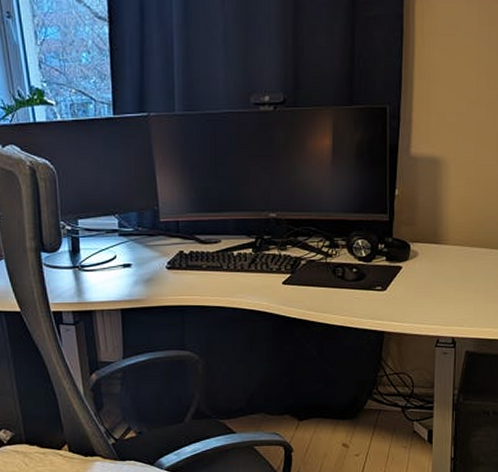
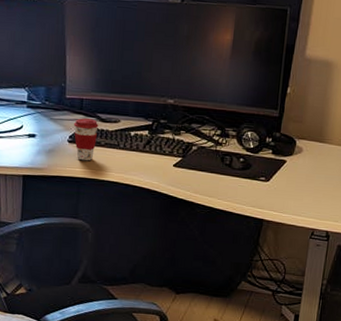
coffee cup: none [170,241,198,287] -> present [73,118,99,161]

